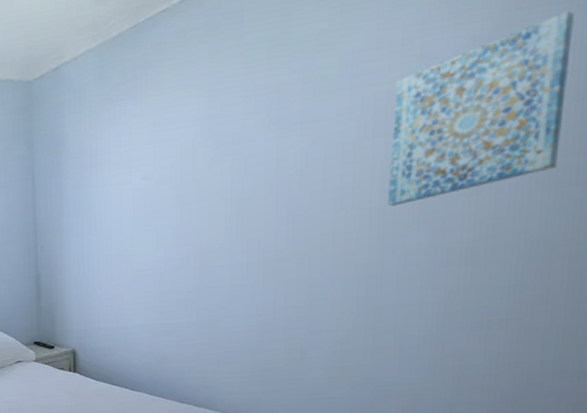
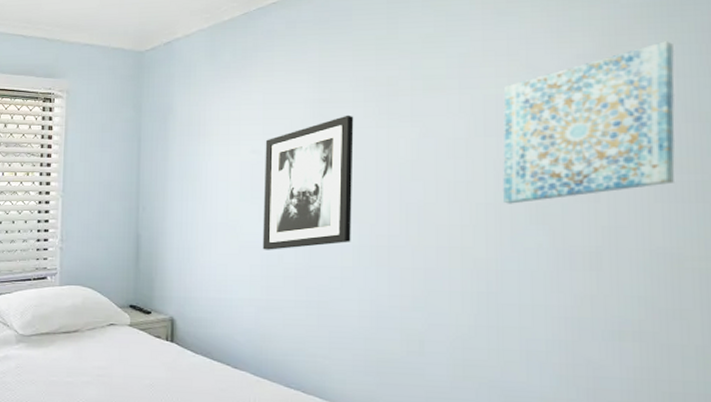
wall art: none [155,128,244,277] -> present [262,115,354,250]

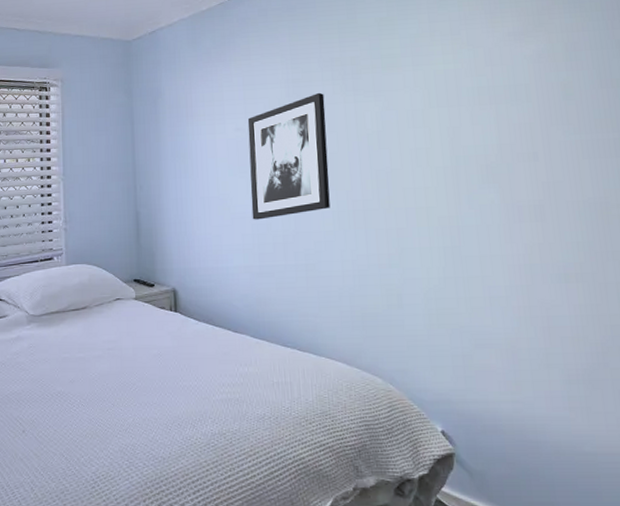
wall art: present [503,41,675,204] -> none [451,19,597,167]

